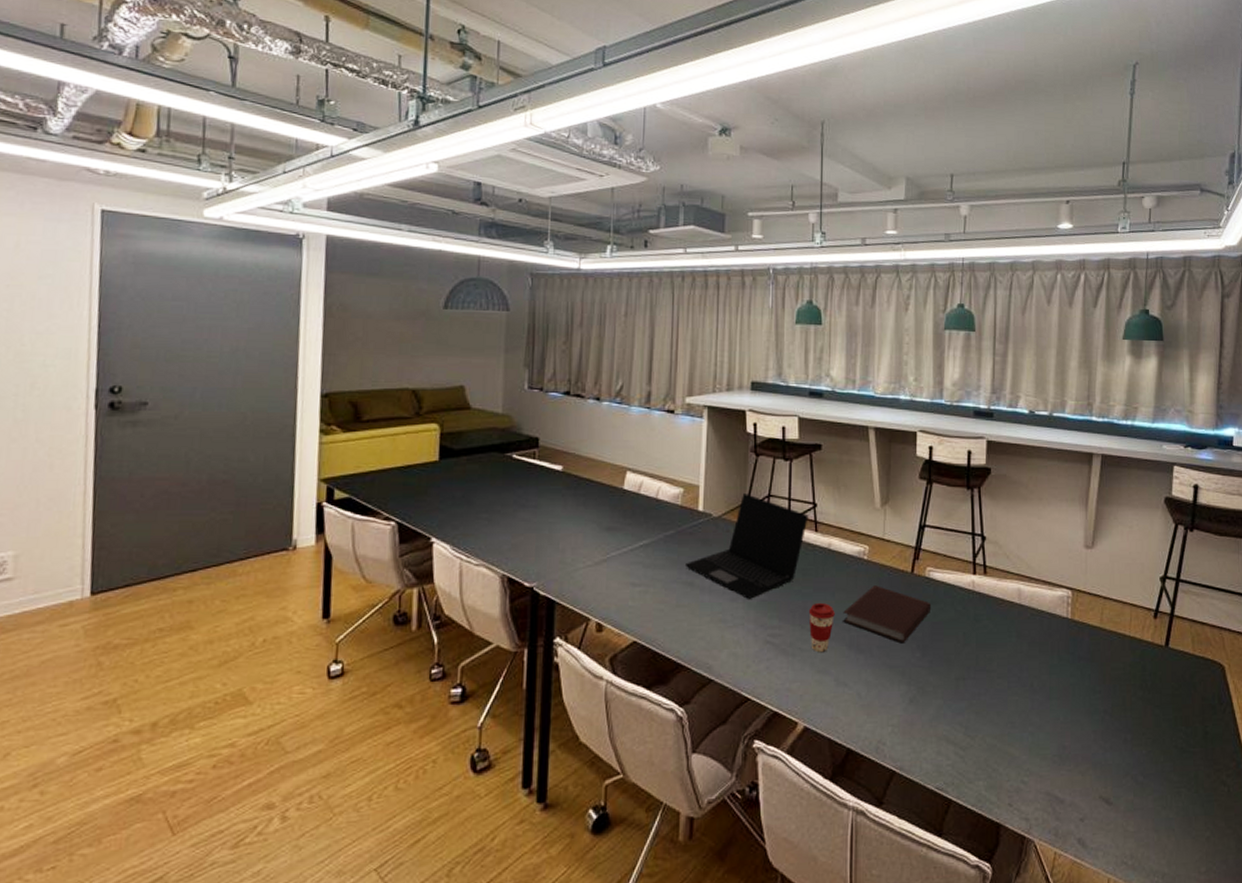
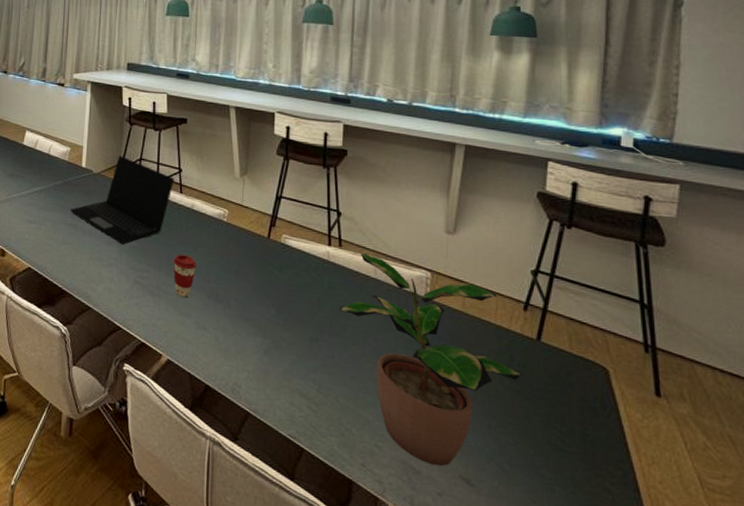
notebook: present [843,585,932,644] -> none [204,245,287,300]
potted plant: none [985,578,1153,791] -> present [339,253,522,467]

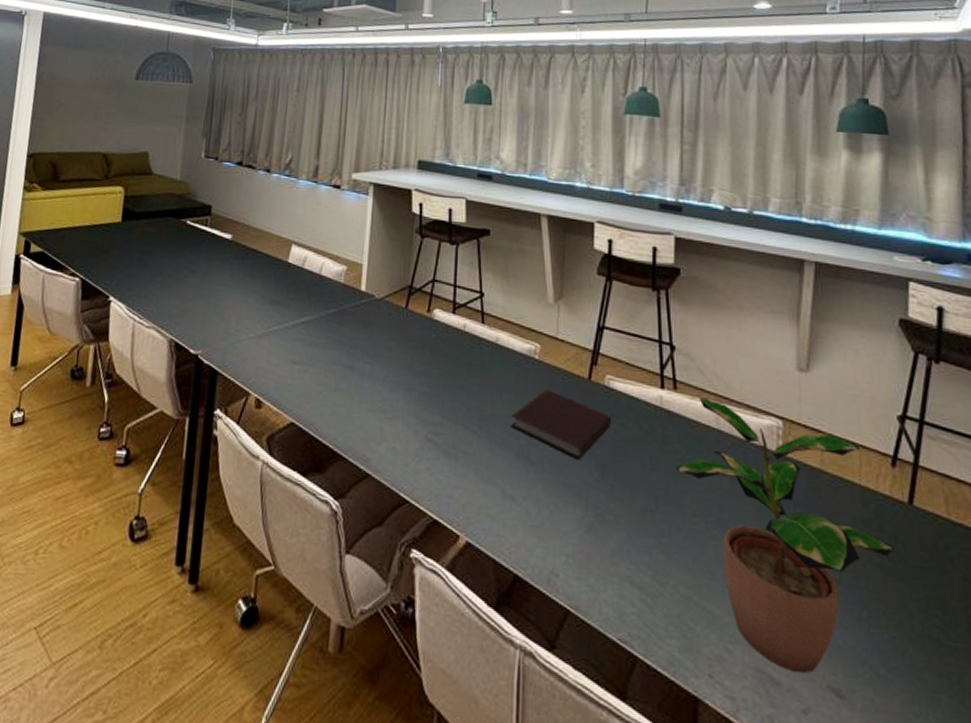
laptop: present [70,156,175,244] -> none [345,276,475,390]
coffee cup: present [173,254,196,298] -> none [473,401,502,460]
notebook: none [204,245,287,300] -> present [511,389,612,460]

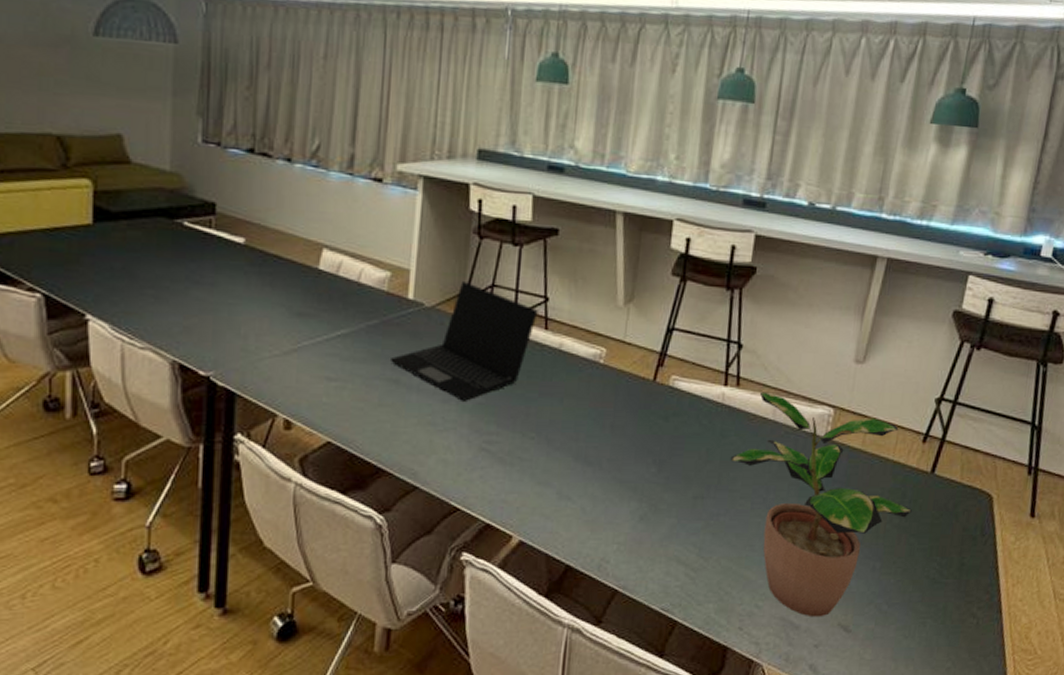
laptop: none [345,276,475,390] -> present [389,282,538,401]
notebook: present [511,389,612,460] -> none [571,393,674,457]

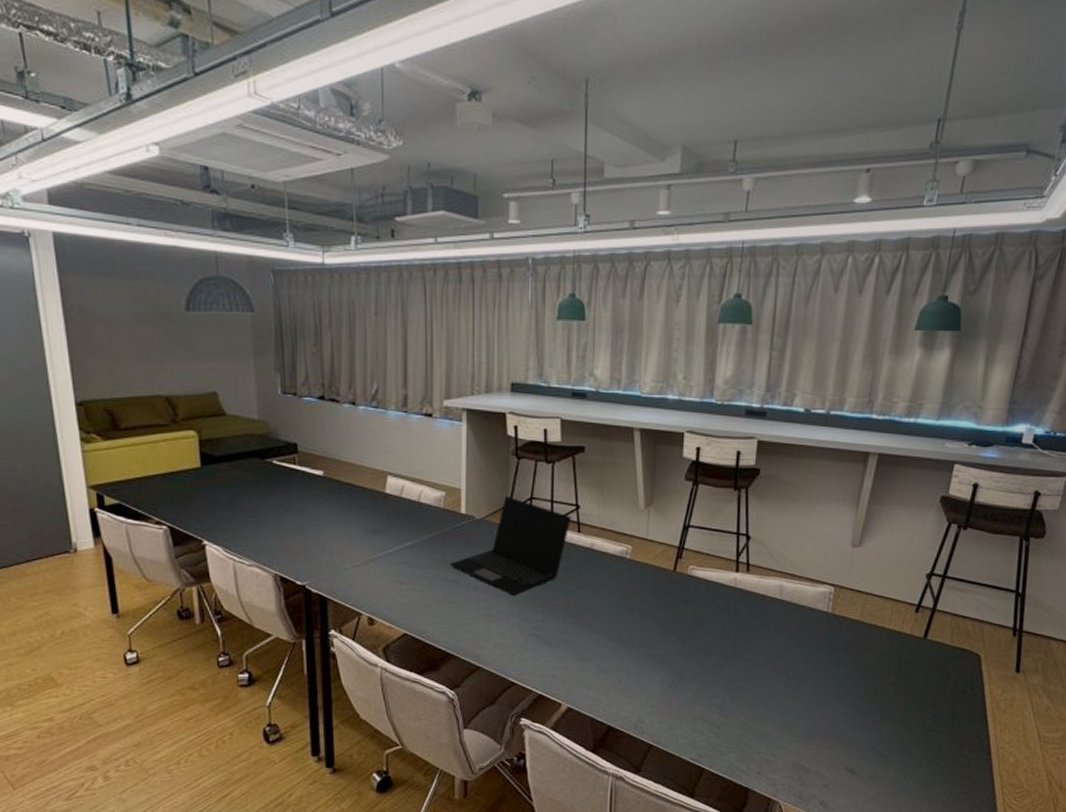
potted plant: present [730,391,912,617] -> none [744,575,907,762]

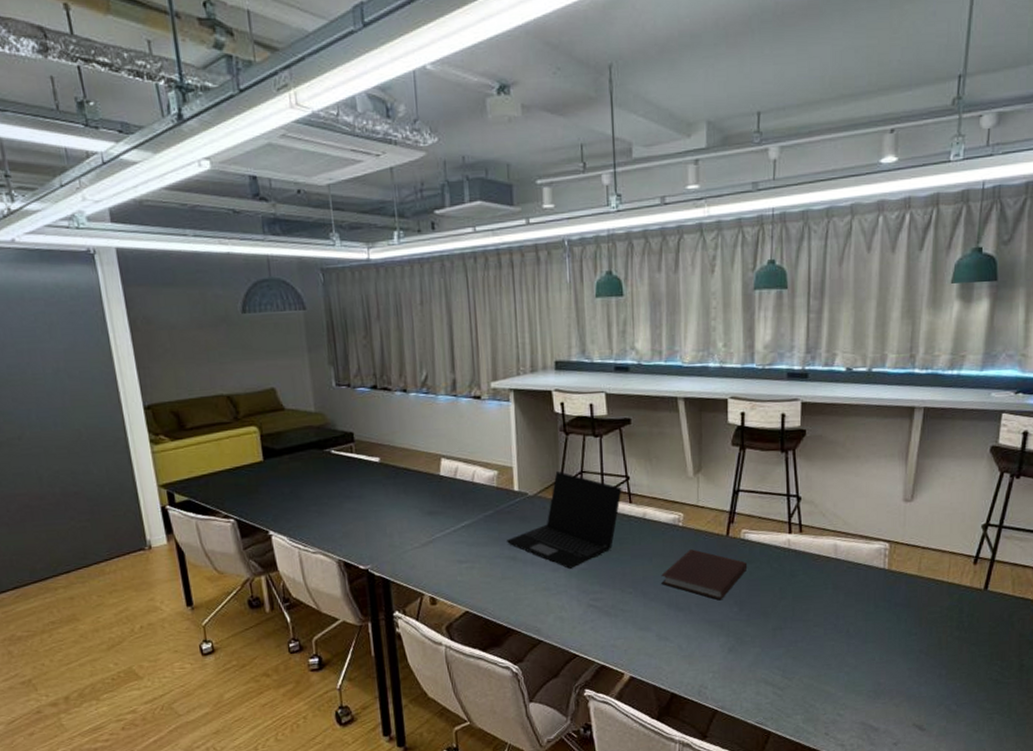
notebook: none [605,583,693,636] -> present [661,549,748,601]

